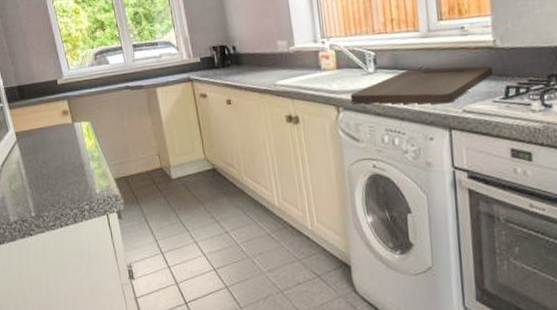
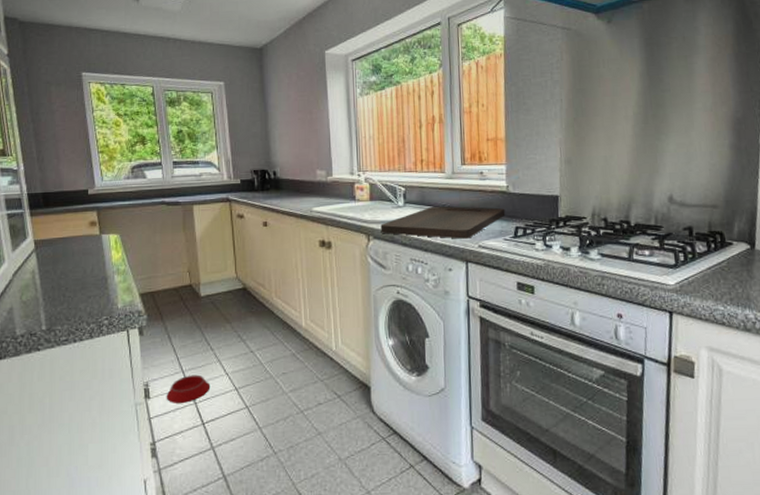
pet bowl: none [149,256,190,284] -> present [166,374,211,403]

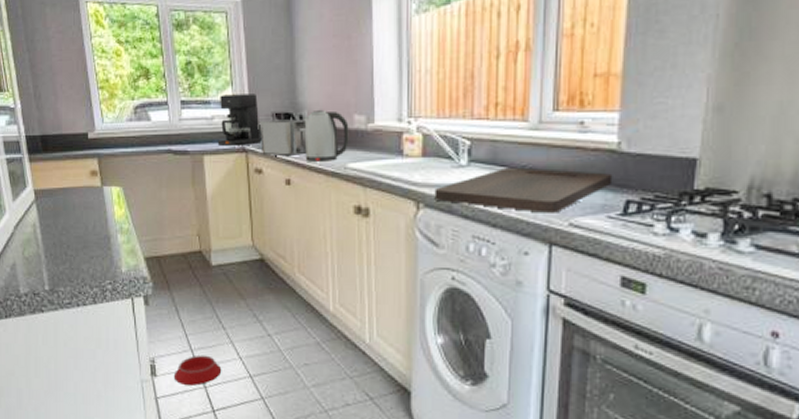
coffee maker: none [205,155,242,198] -> present [217,94,260,147]
toaster: none [241,174,280,204] -> present [260,119,307,157]
kettle: none [277,166,313,208] -> present [304,109,349,163]

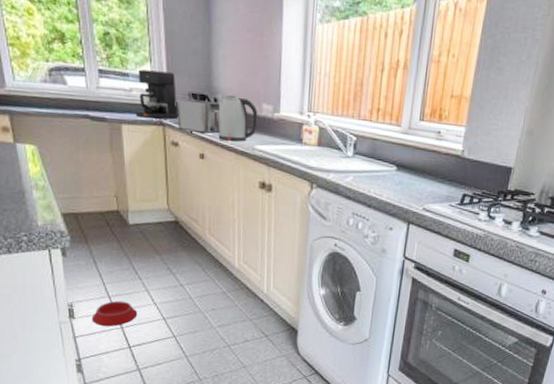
cutting board: present [434,167,613,213] -> none [325,161,456,200]

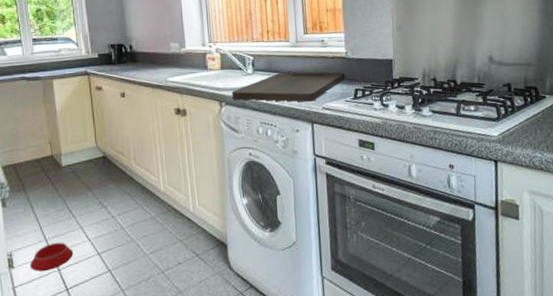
coffee maker: present [135,69,177,120] -> none [64,31,100,72]
toaster: present [177,98,221,134] -> none [99,48,137,77]
kettle: present [218,95,258,143] -> none [133,40,168,80]
cutting board: none [325,161,456,200] -> present [232,72,346,102]

